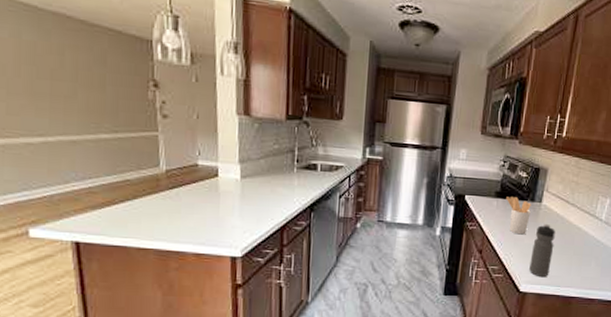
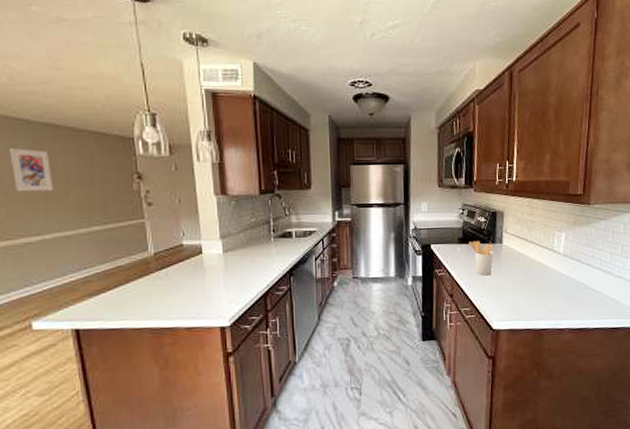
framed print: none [13,35,61,90] -> present [10,147,54,192]
water bottle: present [529,224,556,278] -> none [499,263,519,314]

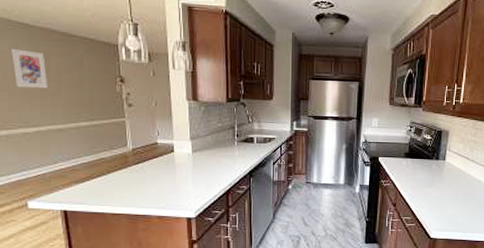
utensil holder: present [469,241,493,276] -> none [414,157,436,189]

